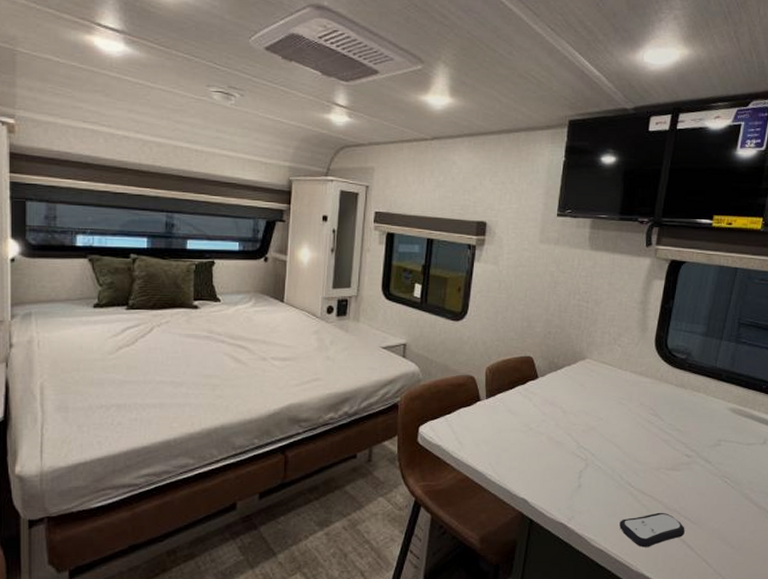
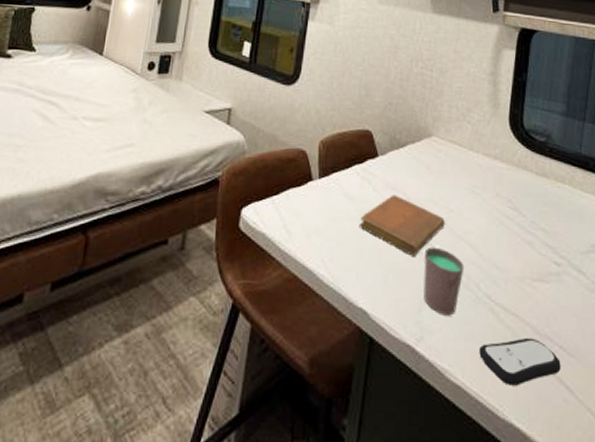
notebook: none [521,409,595,456] -> present [359,195,445,256]
cup: none [575,448,610,500] -> present [424,247,465,316]

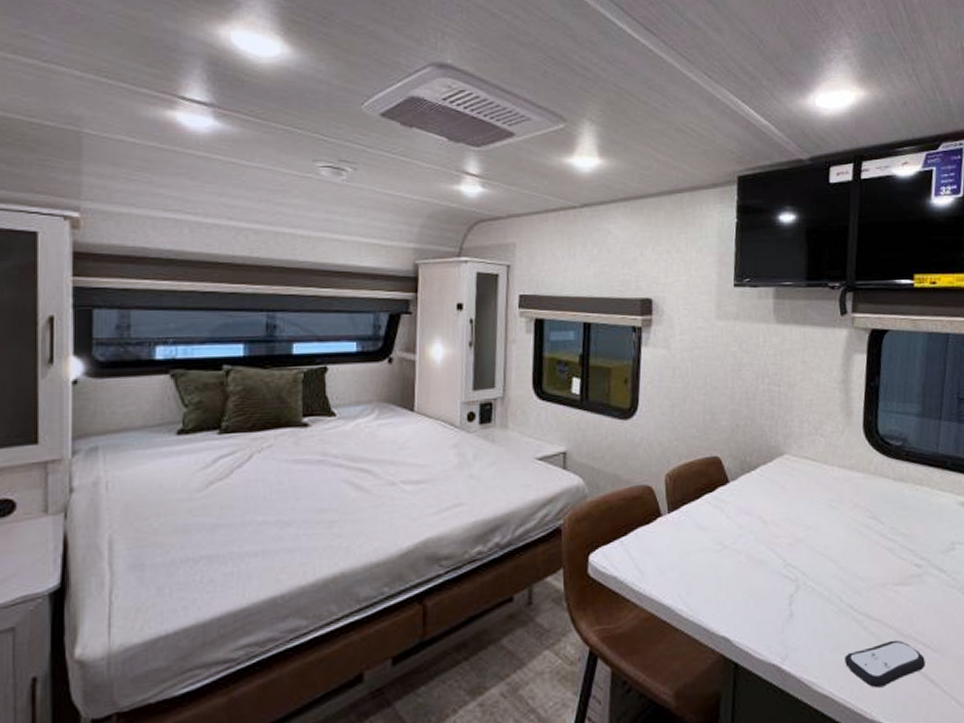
notebook: present [359,195,445,256] -> none [714,519,803,578]
cup: present [424,247,465,316] -> none [784,566,826,631]

